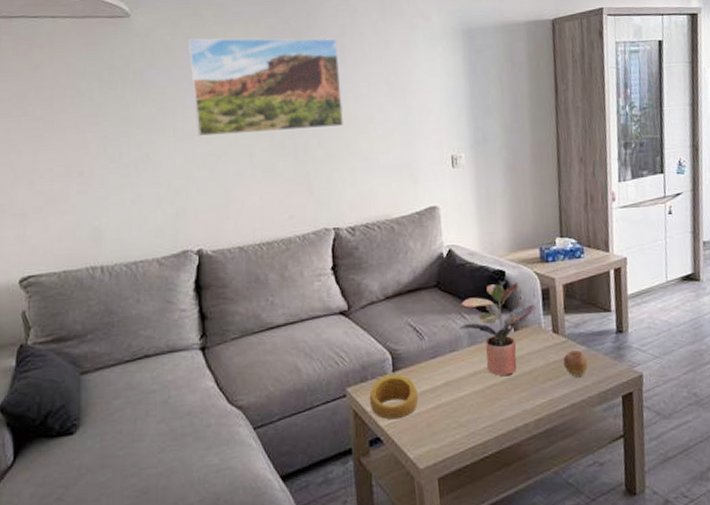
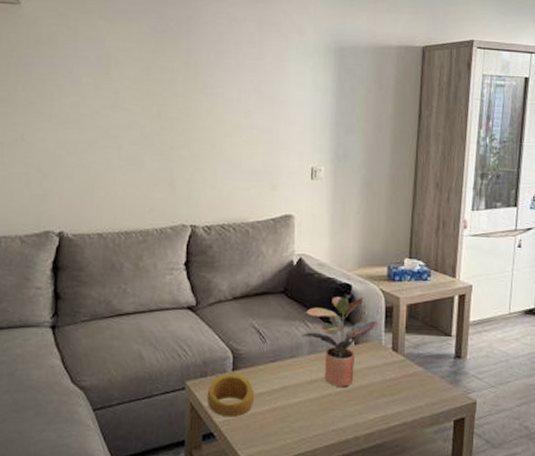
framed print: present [187,37,344,137] -> none [71,30,213,129]
apple: present [563,350,589,378] -> none [399,370,424,398]

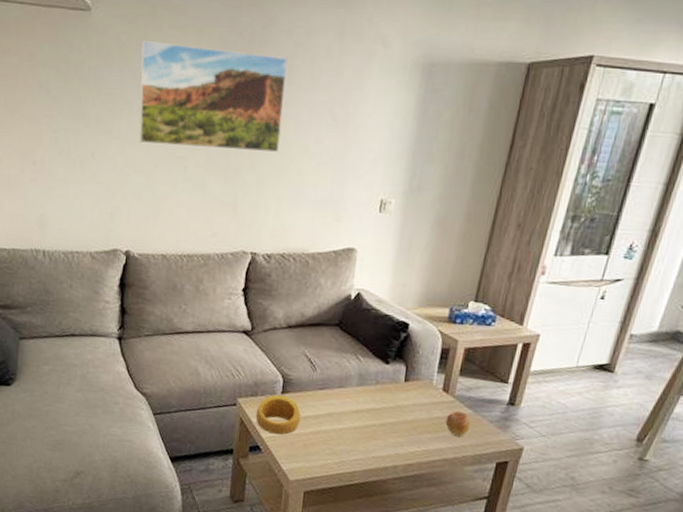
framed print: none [71,30,213,129] -> present [139,40,288,153]
potted plant: present [301,297,379,388] -> none [352,334,433,421]
apple: none [399,370,424,398] -> present [445,411,471,437]

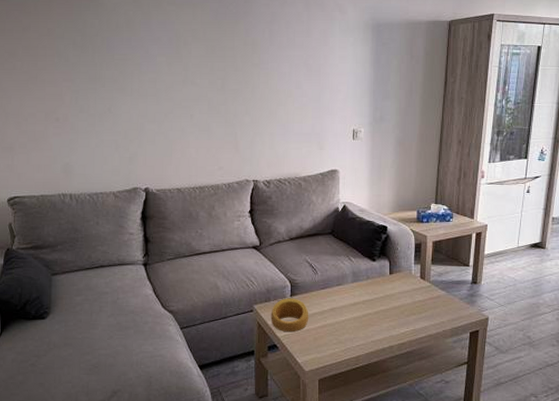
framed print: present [139,40,288,153] -> none [145,15,269,99]
apple: present [445,411,471,437] -> none [426,294,446,315]

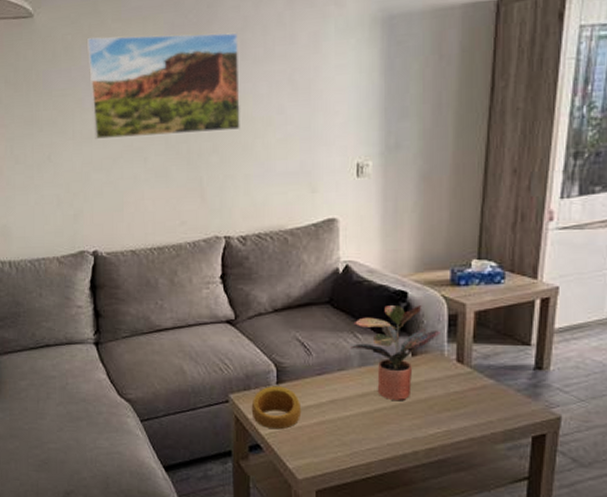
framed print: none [145,15,269,99] -> present [86,32,241,140]
potted plant: none [346,236,409,309] -> present [351,305,440,402]

